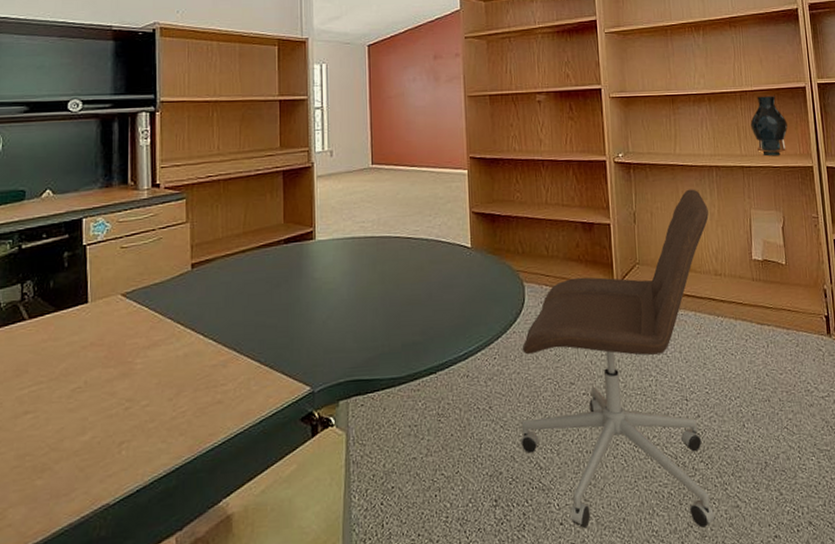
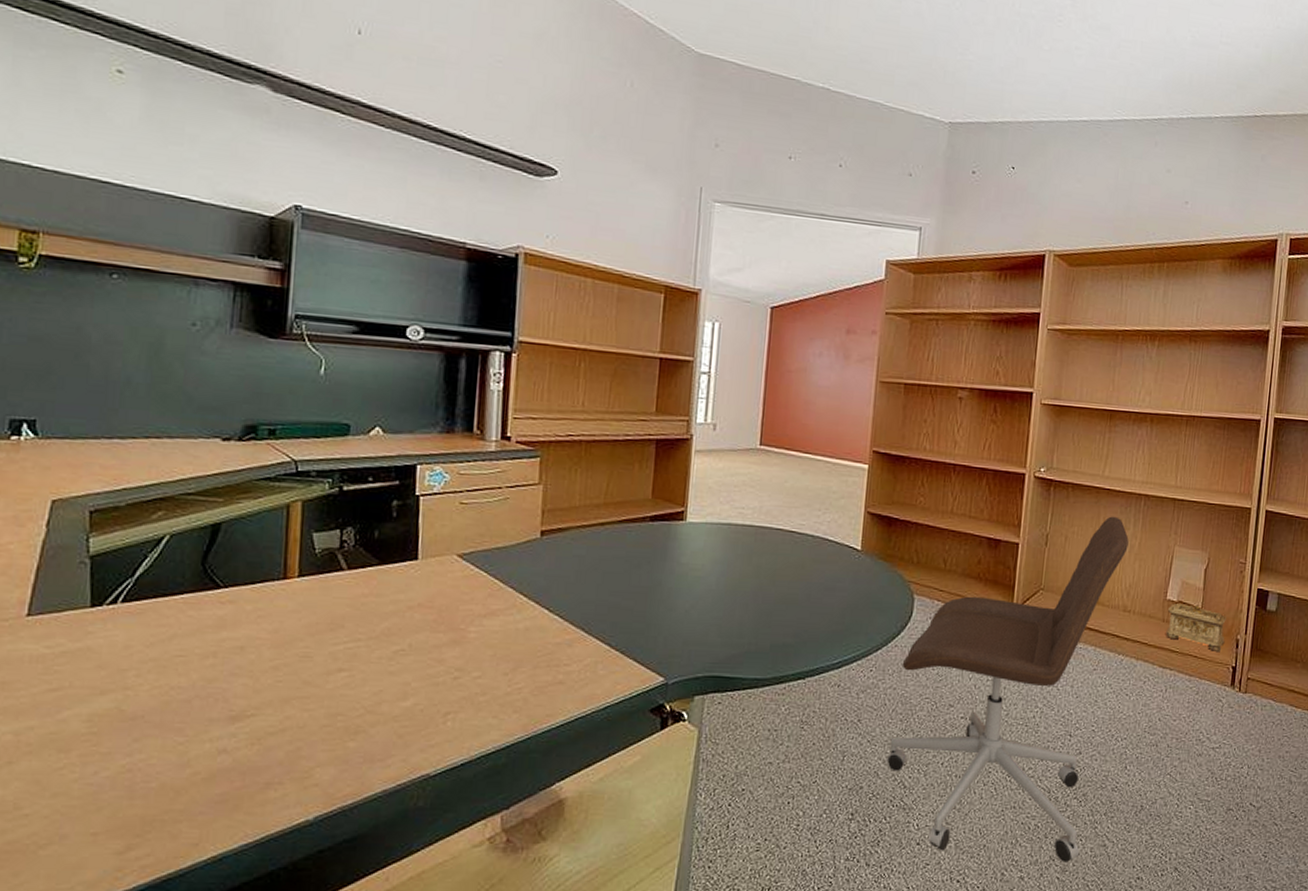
vase: present [750,96,788,157] -> none [1192,424,1233,493]
decorative box: none [756,261,814,303] -> present [1166,603,1226,651]

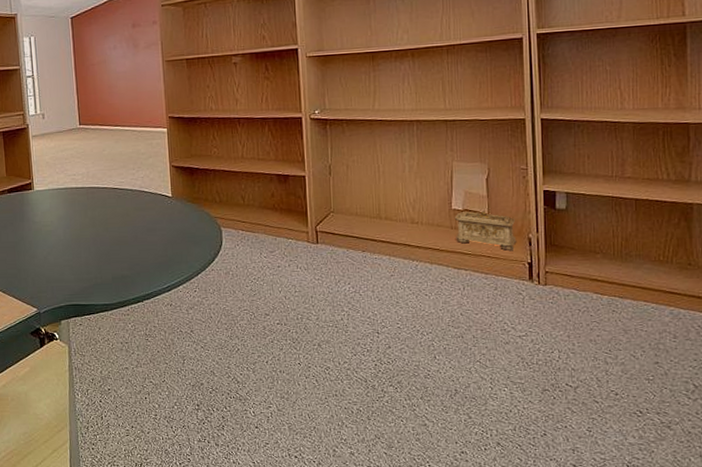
office chair: present [887,516,1129,862] -> none [219,143,407,440]

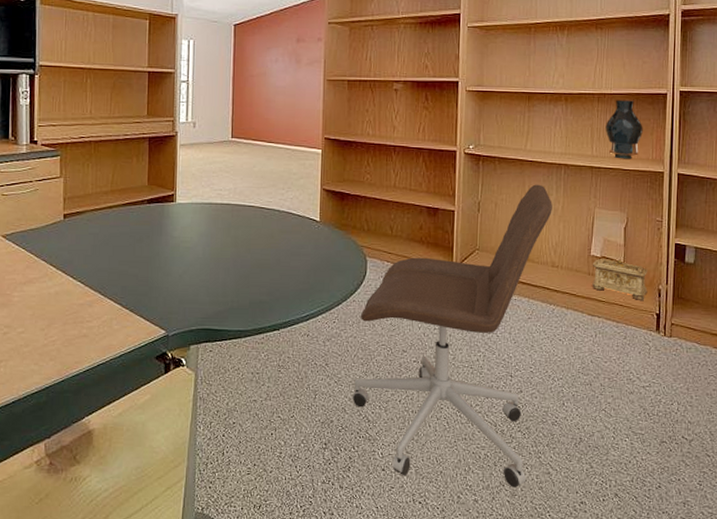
office chair: none [219,143,407,440] -> present [352,184,553,487]
vase: none [457,48,499,110] -> present [605,100,643,160]

